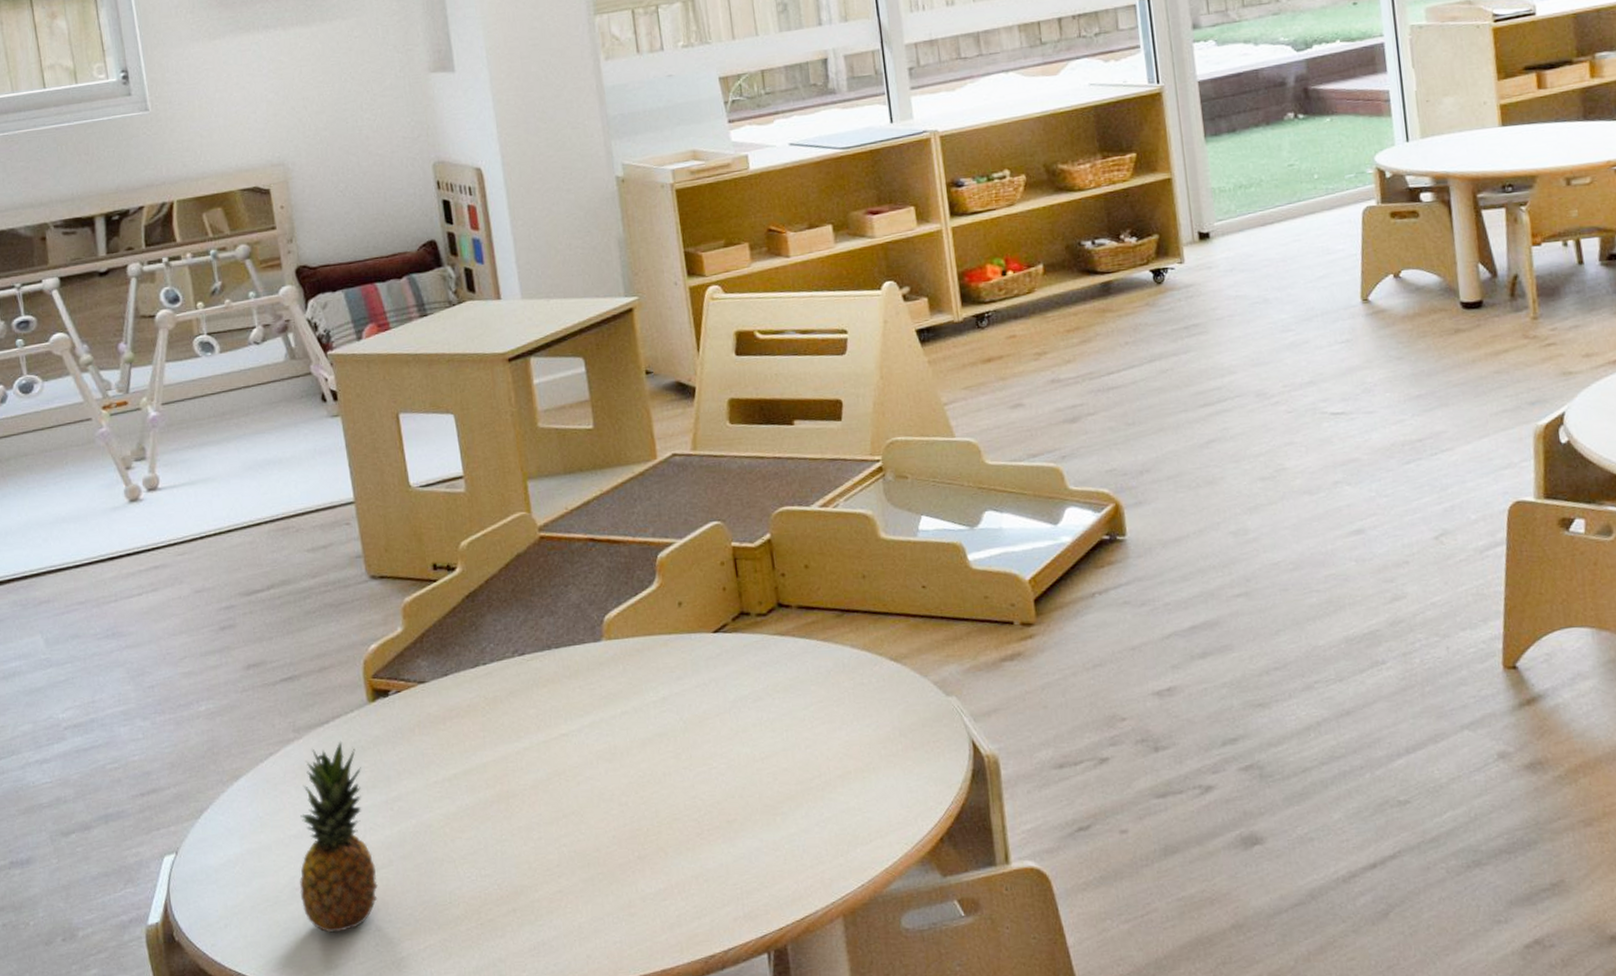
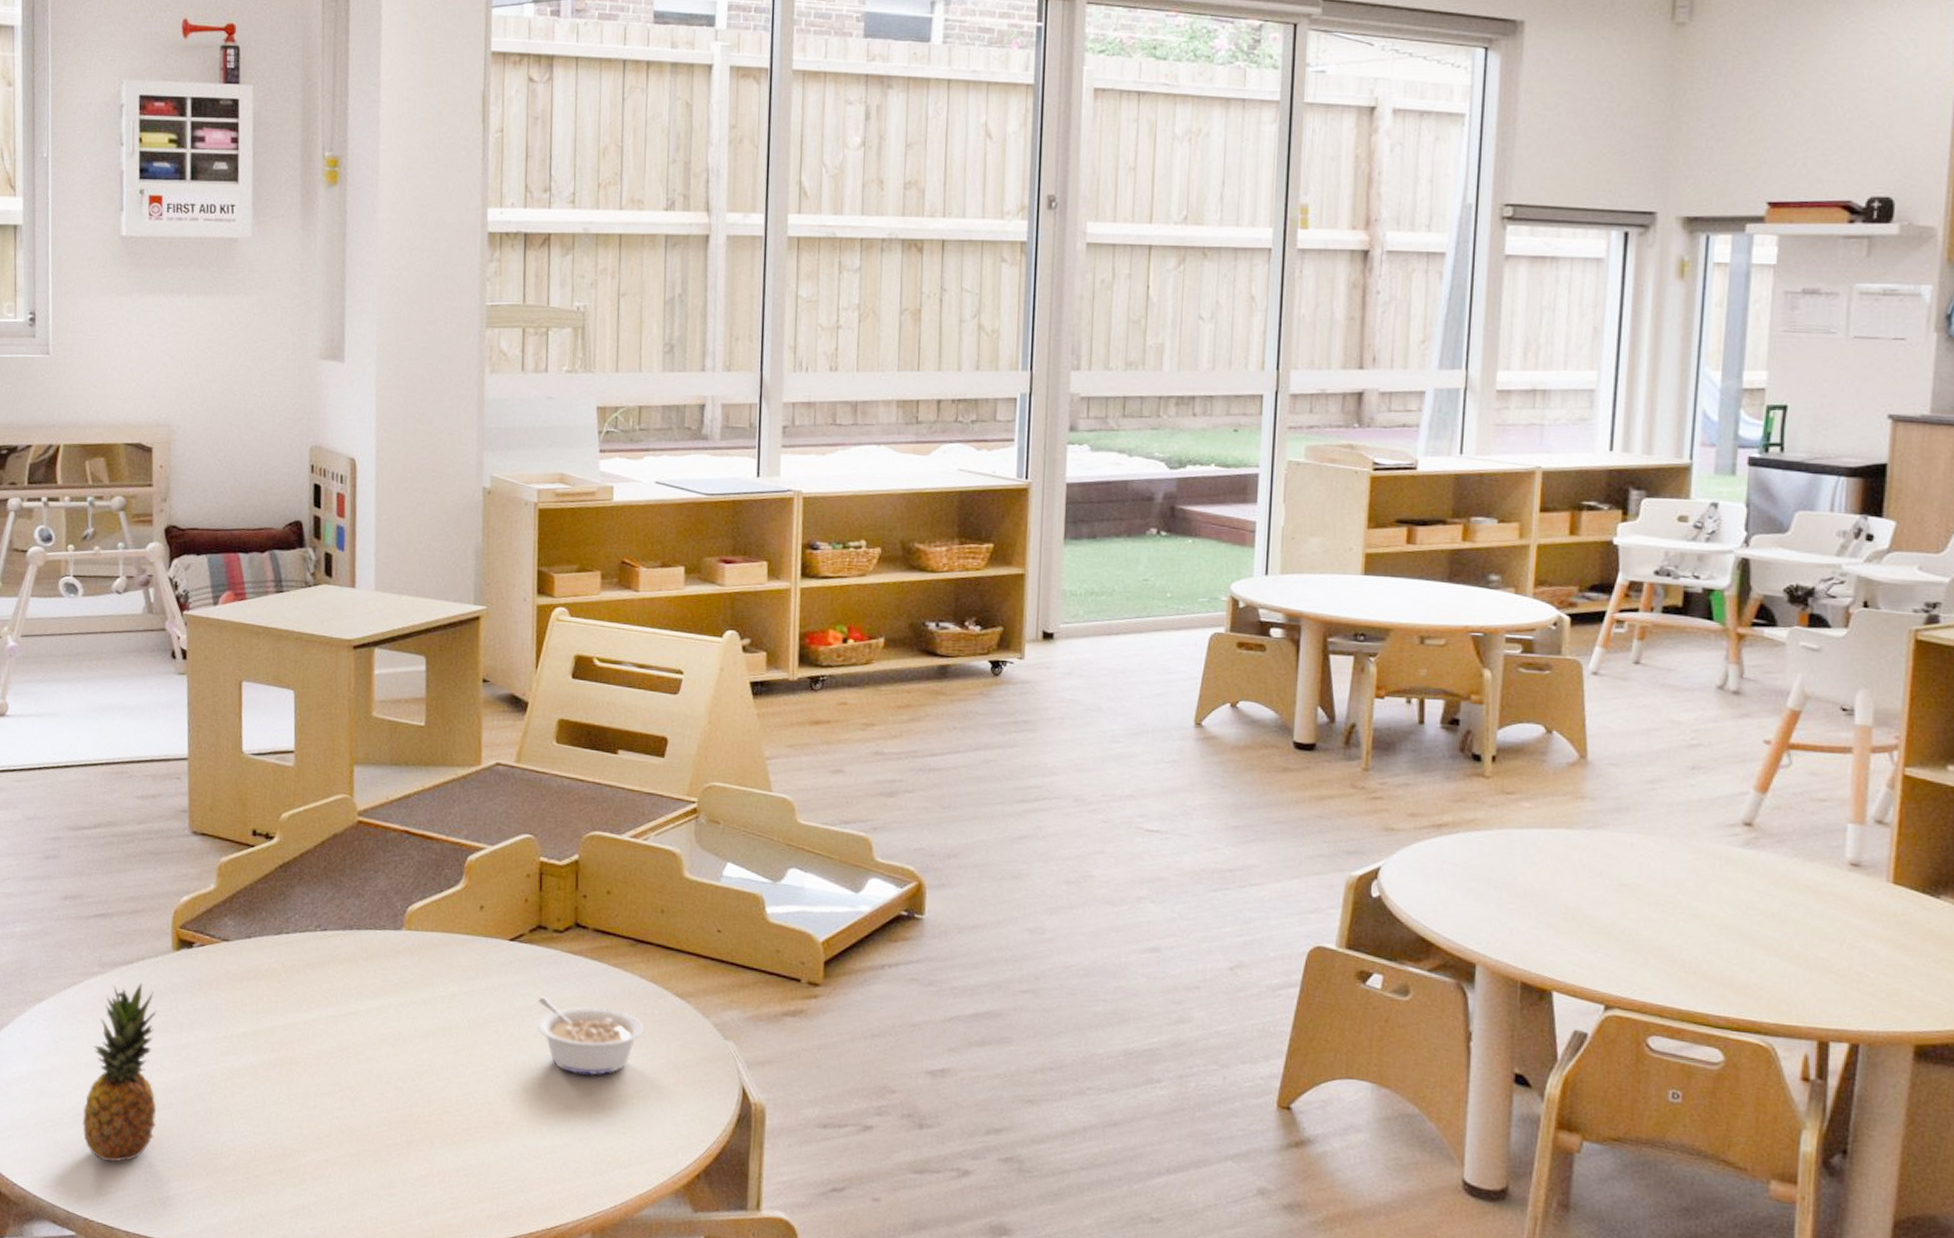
legume: none [751,684,863,757] -> present [536,996,643,1075]

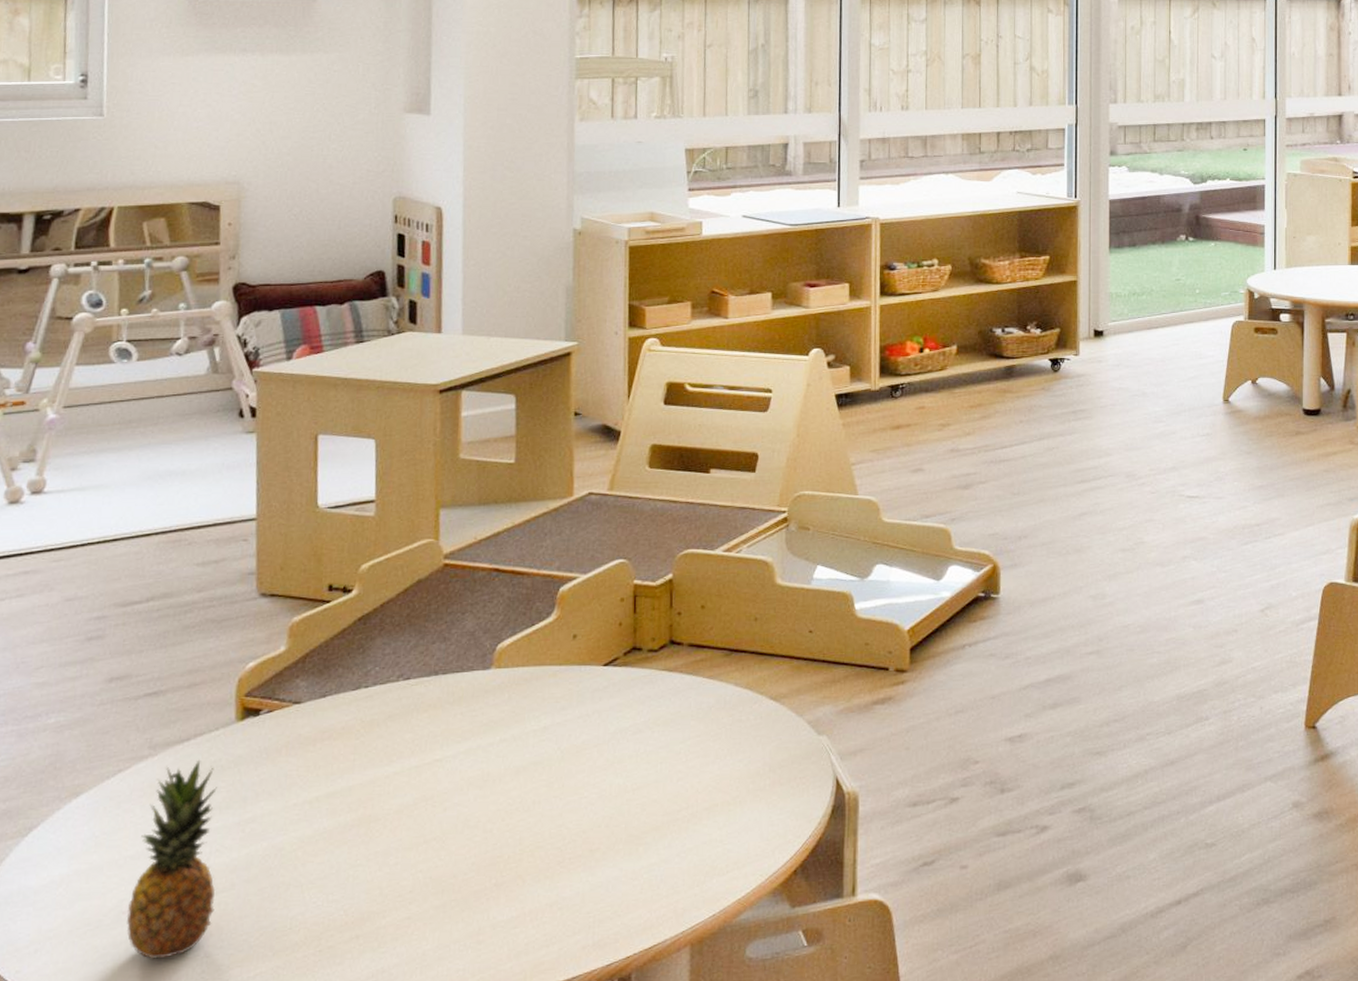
legume: present [536,996,643,1075] -> none [632,717,739,789]

